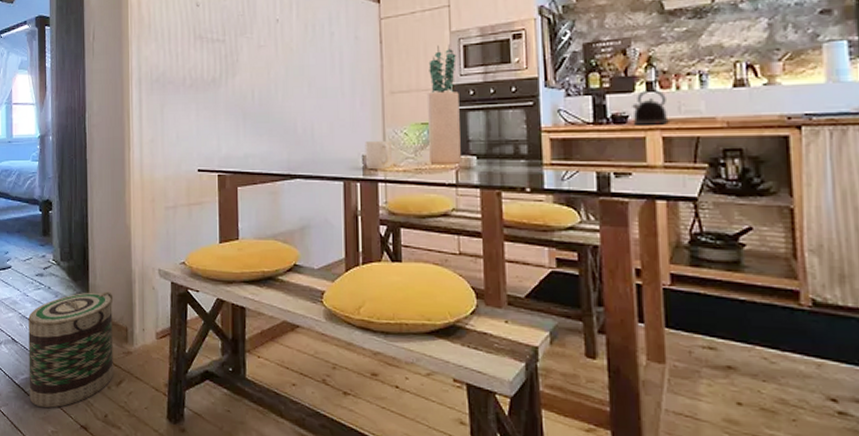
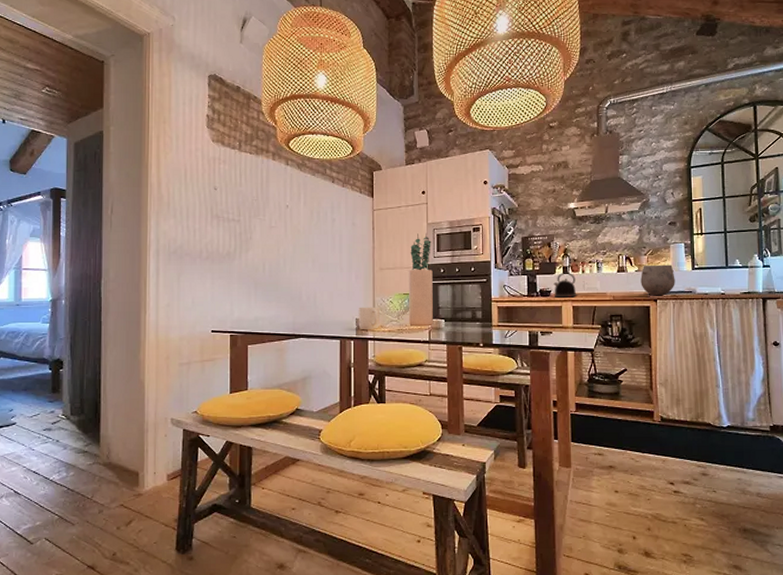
basket: present [28,291,113,409] -> none [32,441,125,554]
ceramic pot: none [772,73,833,121] -> present [640,264,675,296]

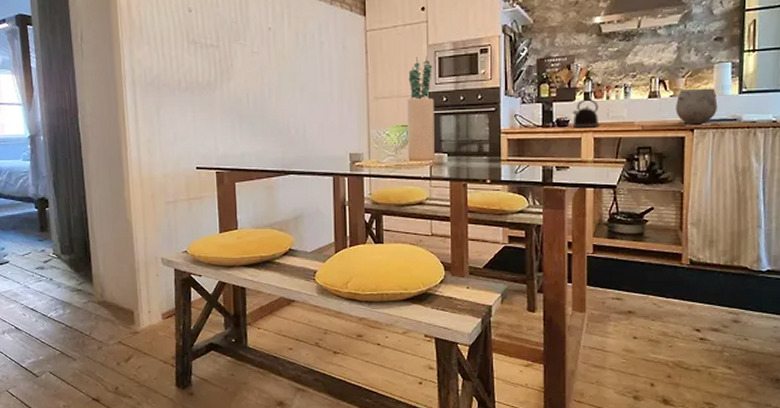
mug: present [358,307,381,330] -> none [352,140,377,166]

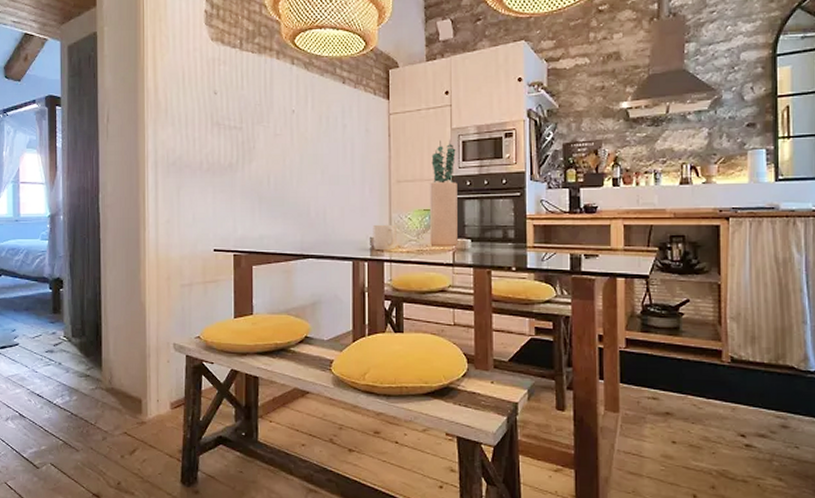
mug: none [352,140,377,166] -> present [373,224,398,251]
kettle: present [572,98,600,128] -> none [601,184,629,215]
ceramic pot: present [675,88,718,125] -> none [709,175,753,213]

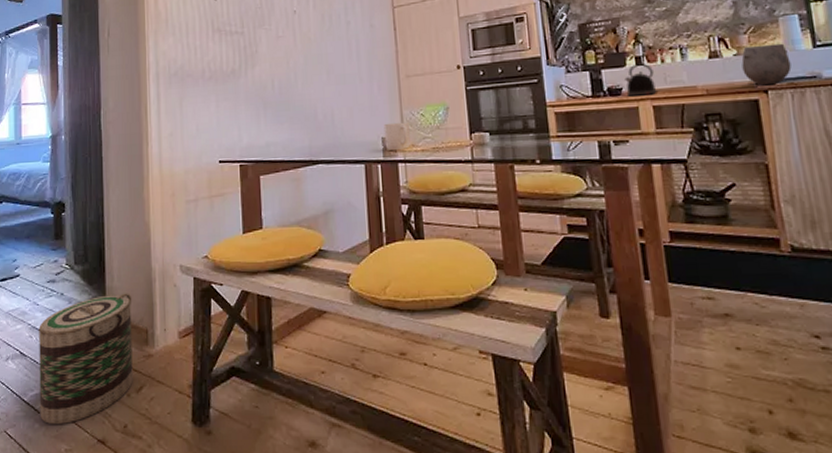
basket: none [37,366,127,480] -> present [39,293,133,425]
vase: present [429,140,457,247] -> none [440,29,475,144]
kettle: none [601,184,629,215] -> present [624,63,657,97]
ceramic pot: none [709,175,753,213] -> present [741,43,792,86]

